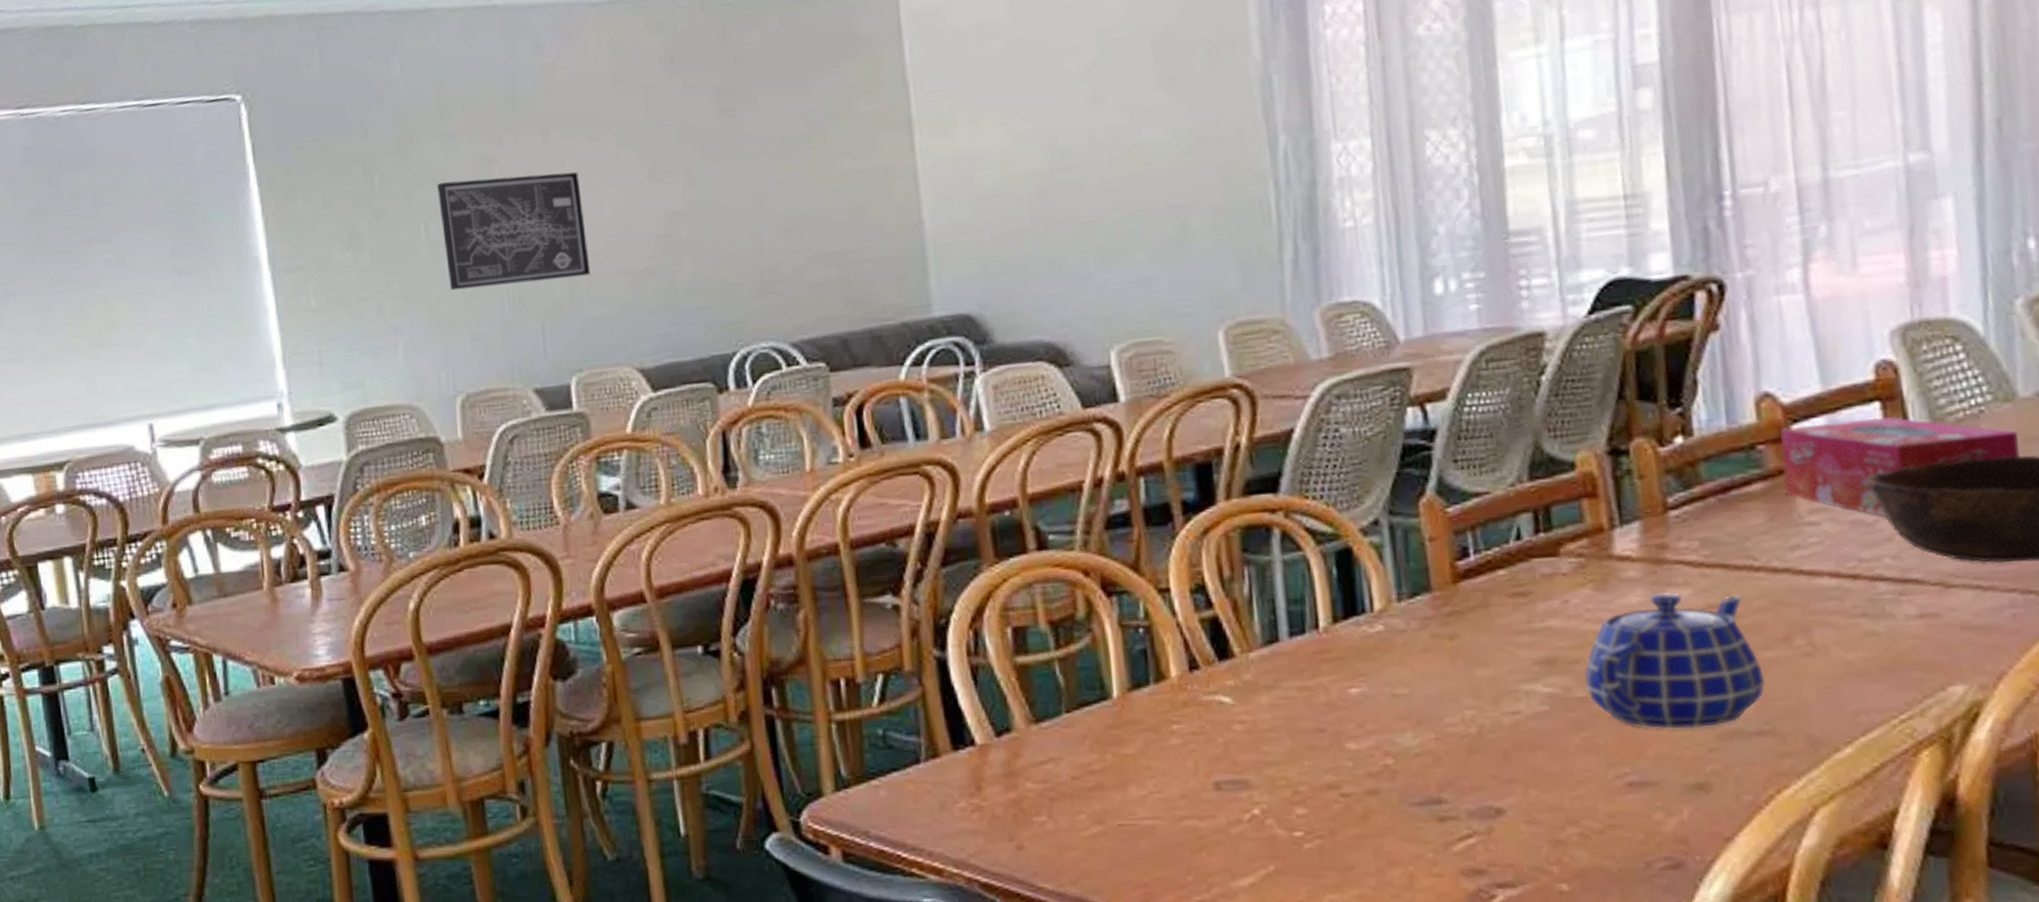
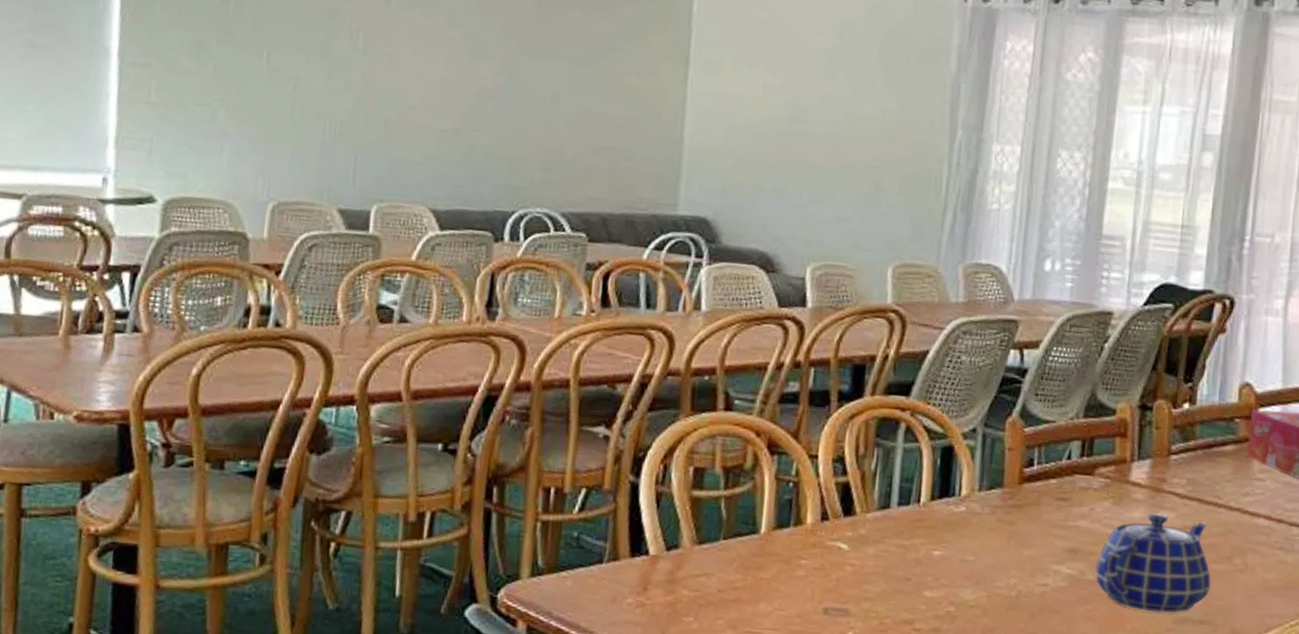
wall art: present [437,172,591,291] -> none [280,21,410,124]

